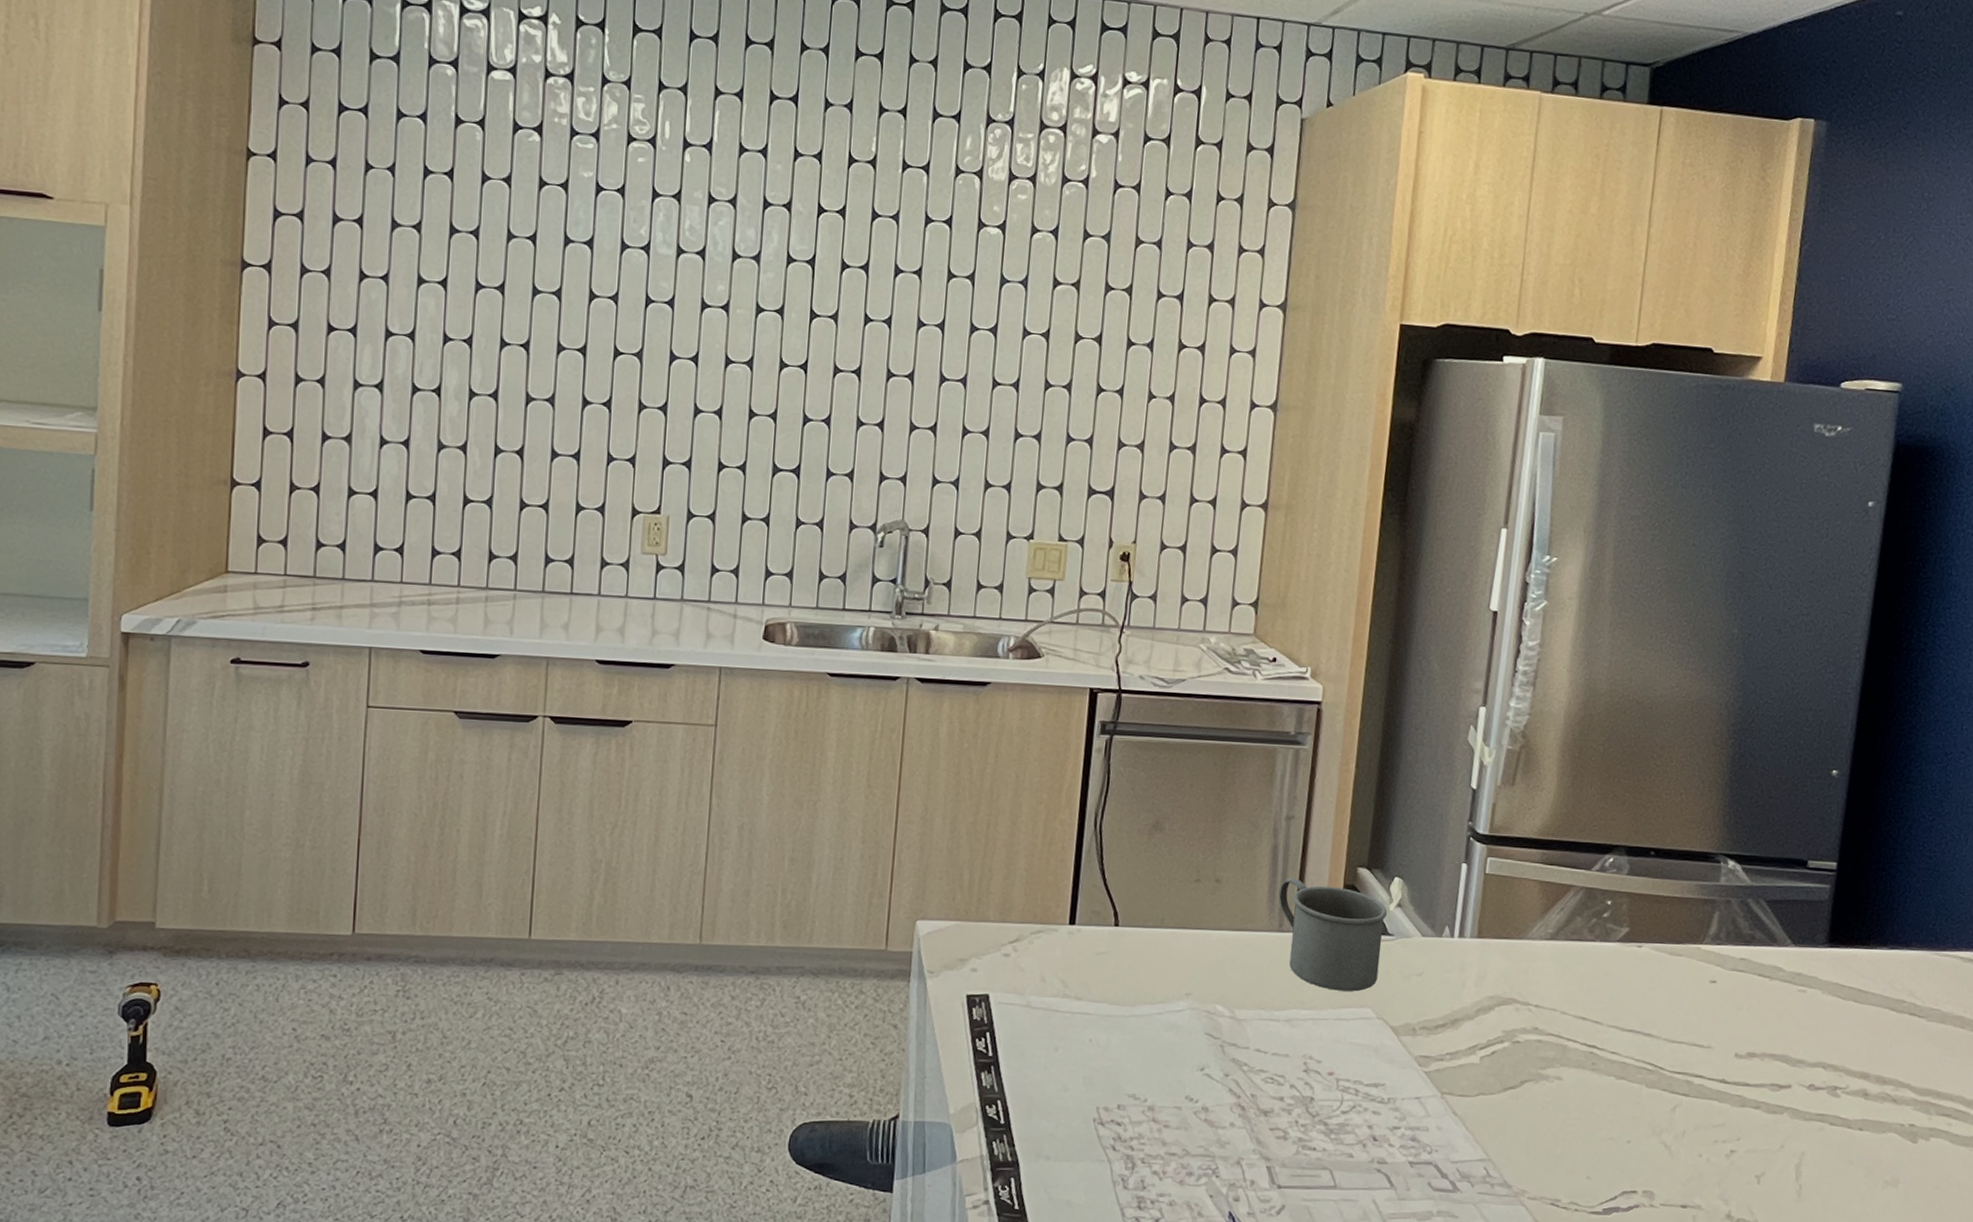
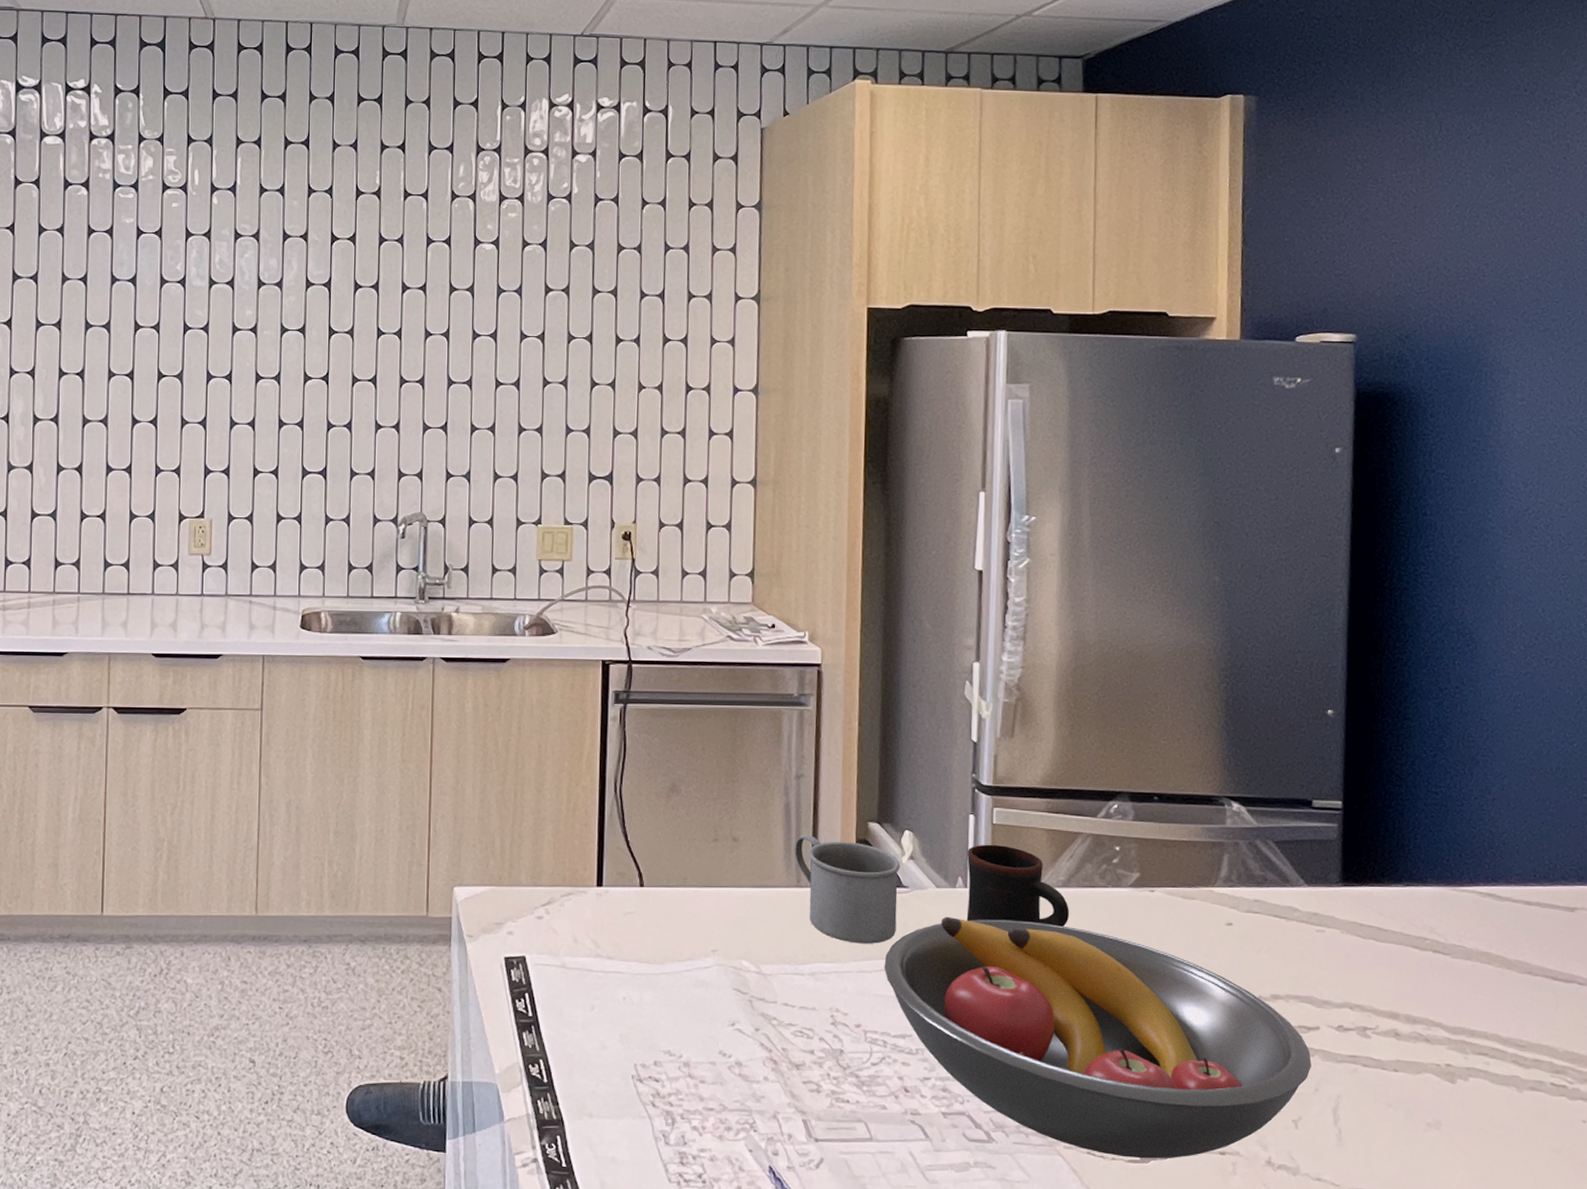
fruit bowl: none [1362,965,1780,1211] -> present [884,916,1312,1159]
mug: none [1450,894,1555,980] -> present [966,844,1070,927]

